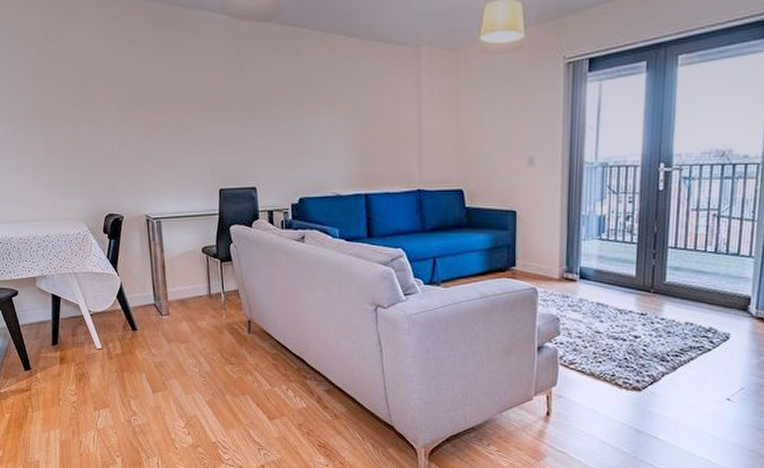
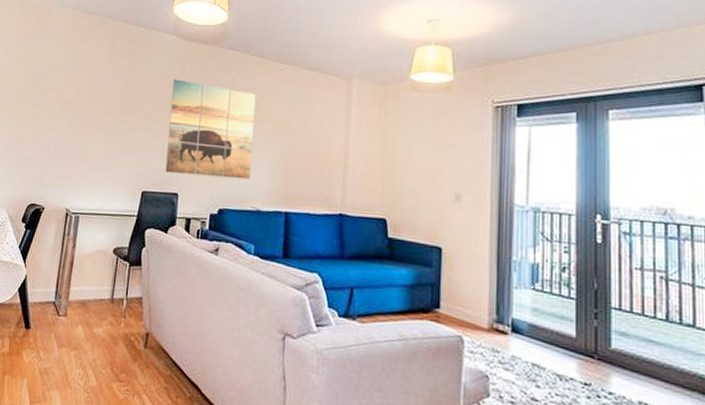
wall art: none [231,65,326,167] -> present [165,79,256,180]

